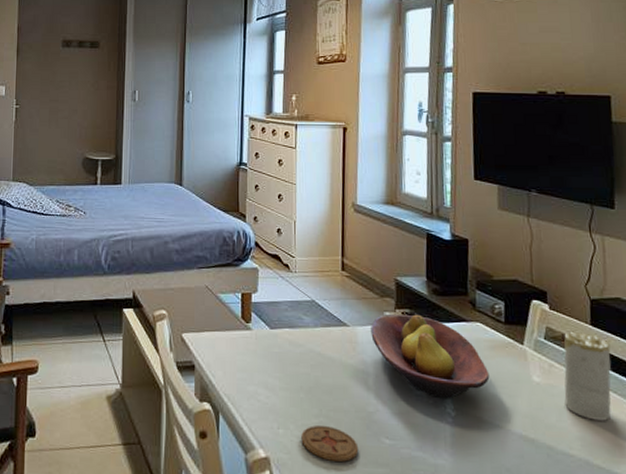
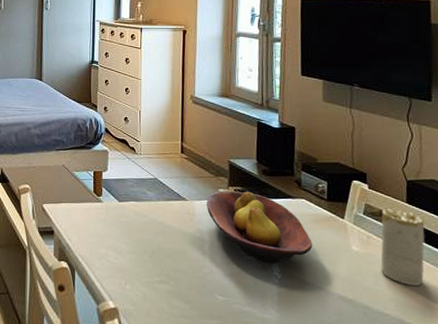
coaster: present [301,425,359,462] -> none [145,282,195,314]

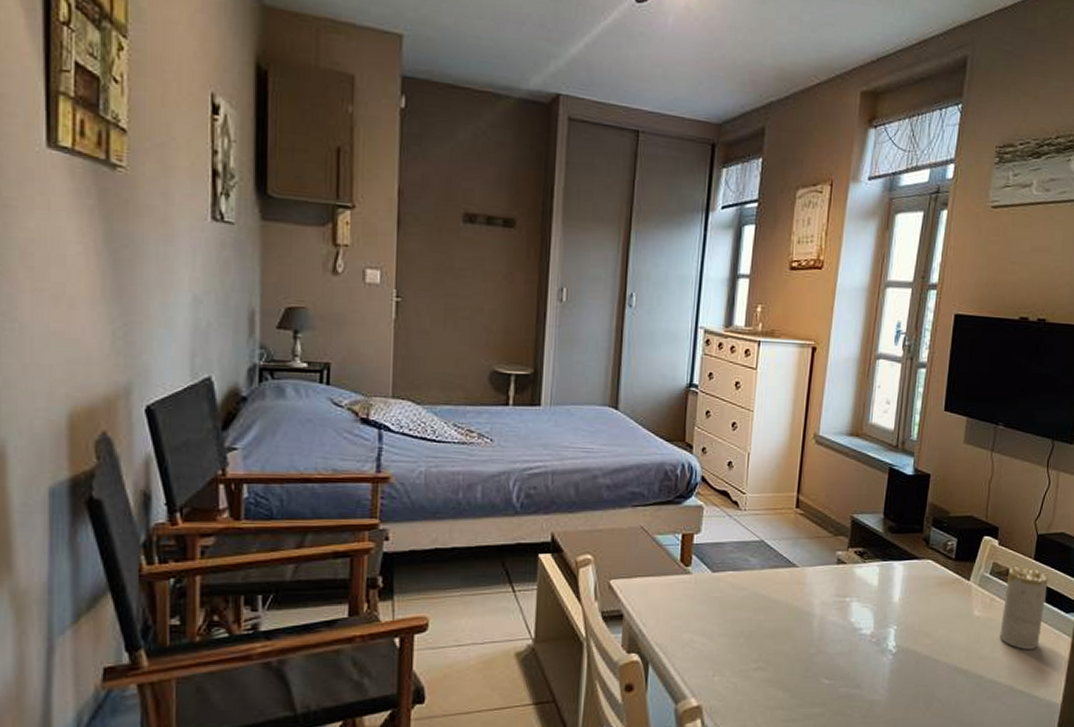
fruit bowl: present [207,190,313,264] -> none [820,553,934,637]

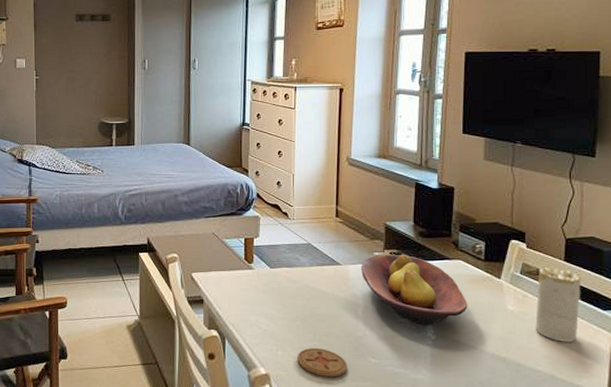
coaster: none [737,669,797,705] -> present [297,347,348,377]
fruit bowl: none [820,553,934,637] -> present [361,254,468,325]

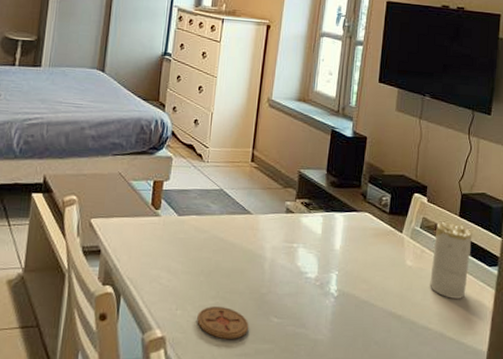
fruit bowl: present [361,254,468,325] -> none [271,203,371,281]

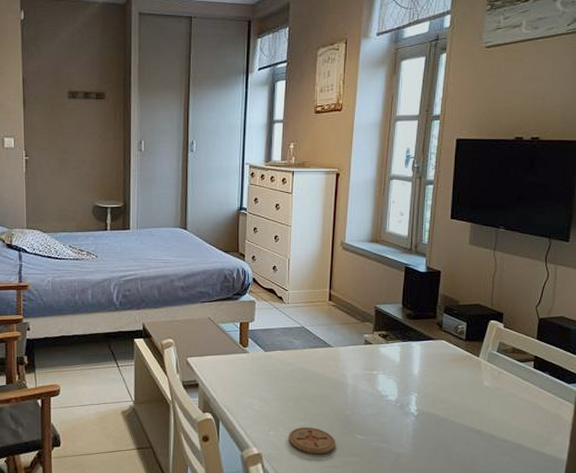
candle: present [430,222,472,299] -> none [508,345,550,414]

